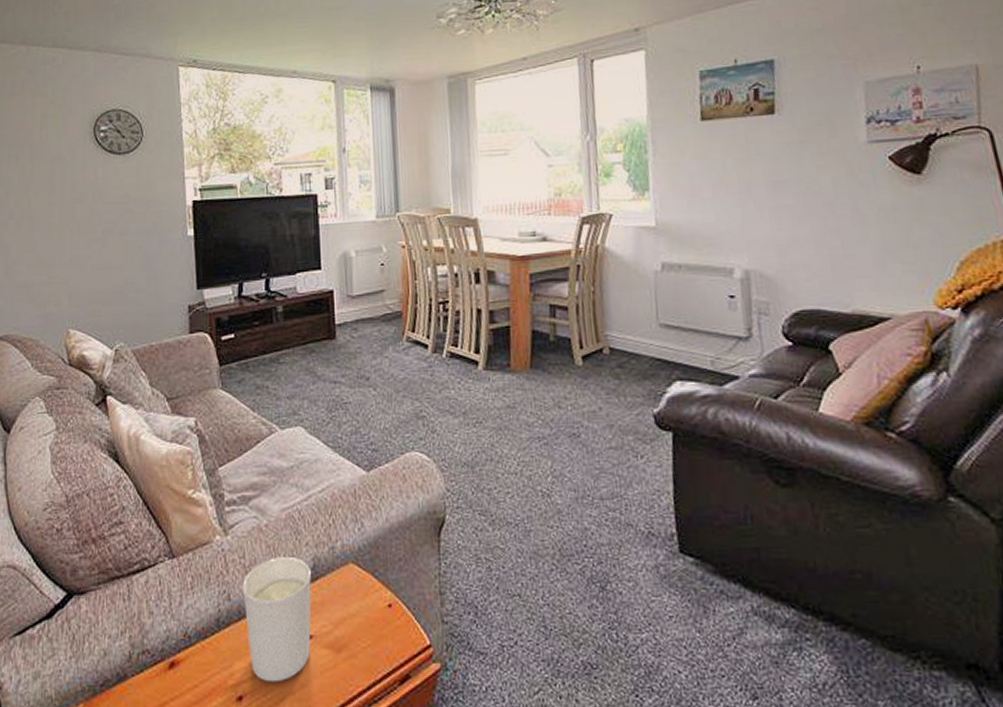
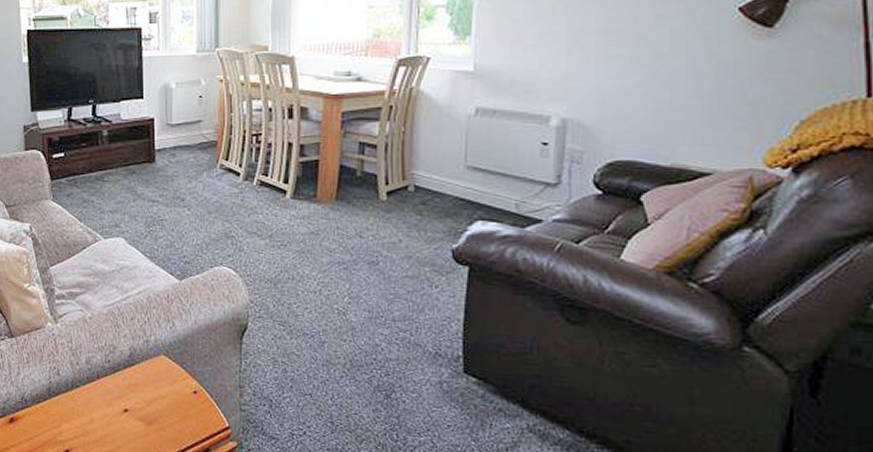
candle holder: present [241,556,312,683] -> none [69,344,129,443]

